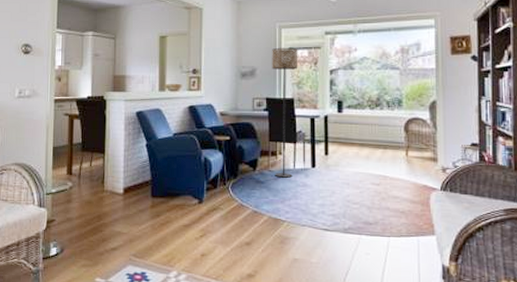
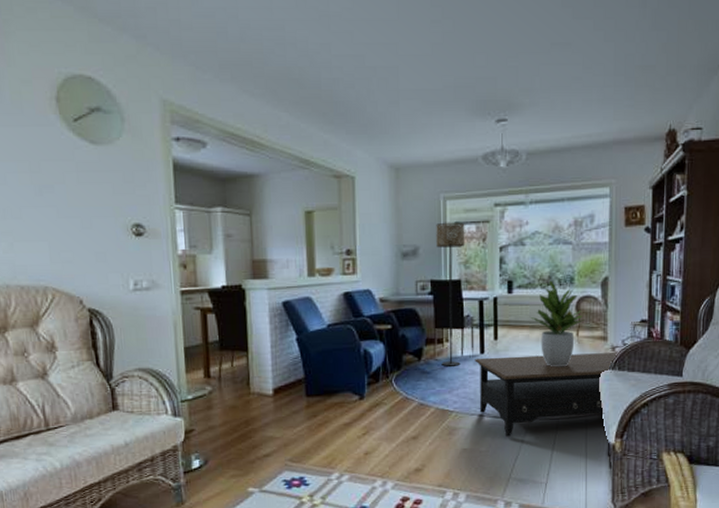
coffee table: none [306,171,450,250] -> present [475,352,619,437]
potted plant: none [359,102,414,185] -> present [529,280,585,367]

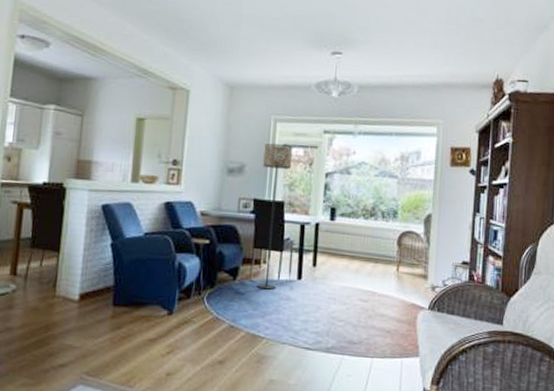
coffee table: present [475,352,619,437] -> none [291,283,439,371]
potted plant: present [529,280,585,367] -> none [350,212,406,303]

